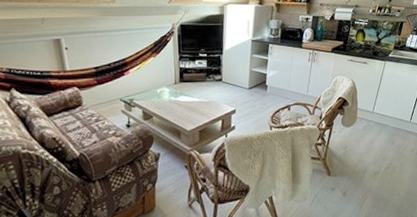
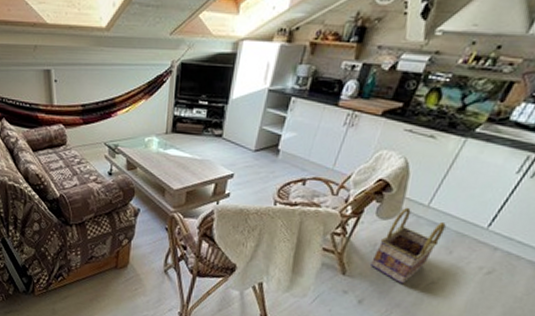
basket: none [346,115,386,174] -> present [371,207,446,284]

